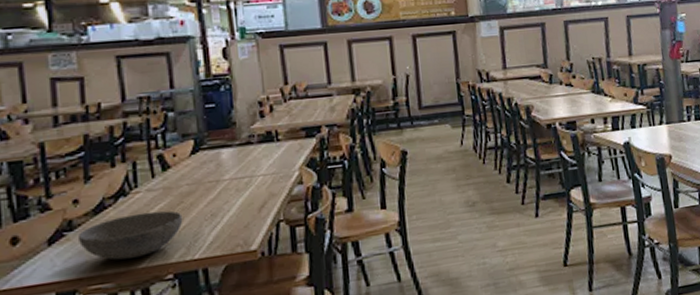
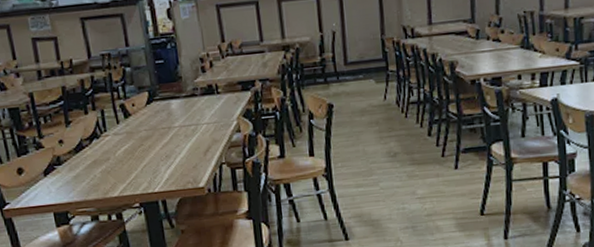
bowl: present [79,210,183,260] -> none [66,151,144,190]

